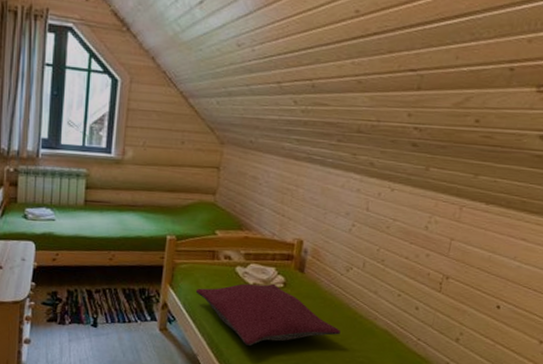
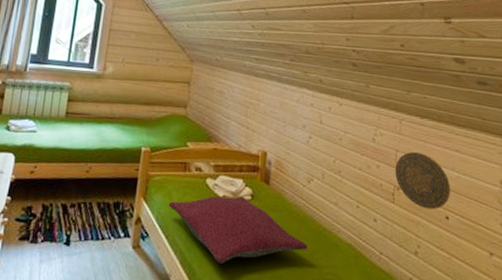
decorative plate: none [445,240,508,299] -> present [395,151,451,210]

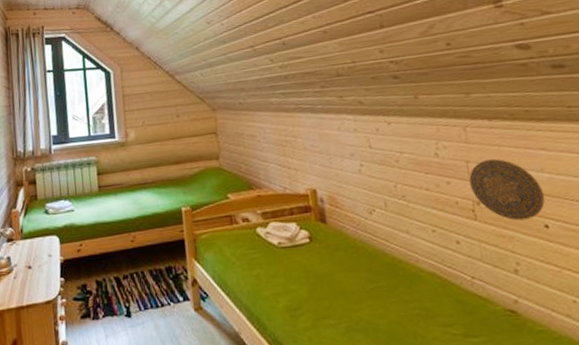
pillow: present [168,195,307,264] -> none [221,240,385,314]

